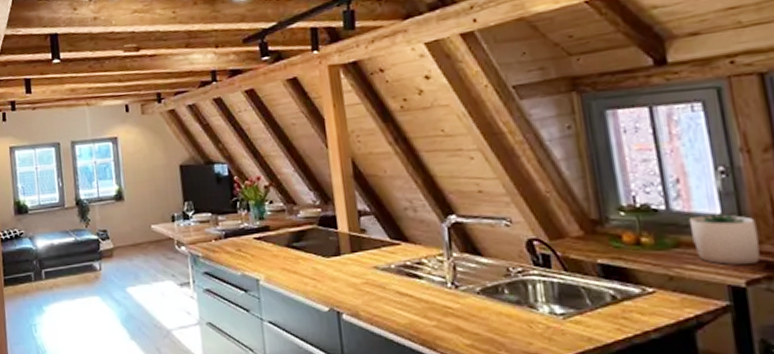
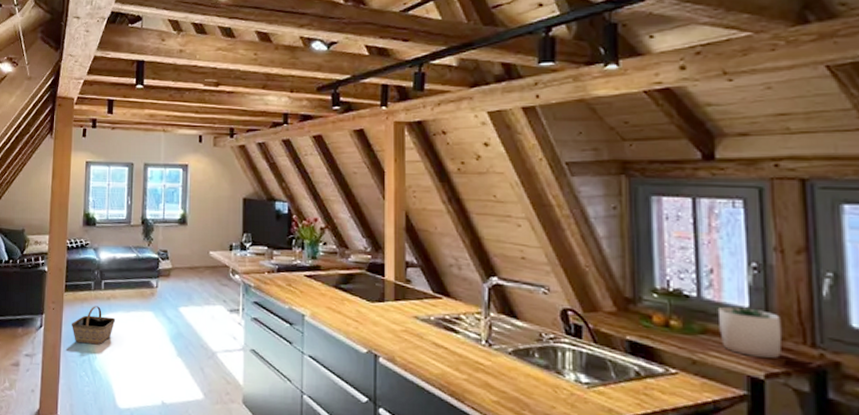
basket: none [16,297,62,339] -> present [72,306,116,345]

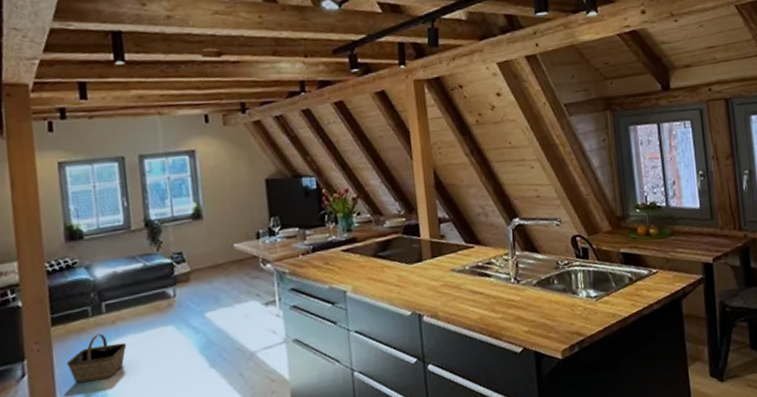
planter: present [717,306,781,358] -> none [680,207,722,247]

